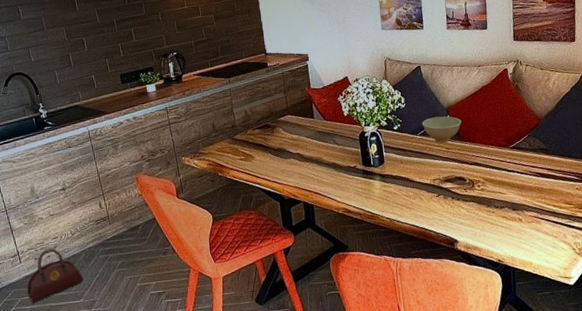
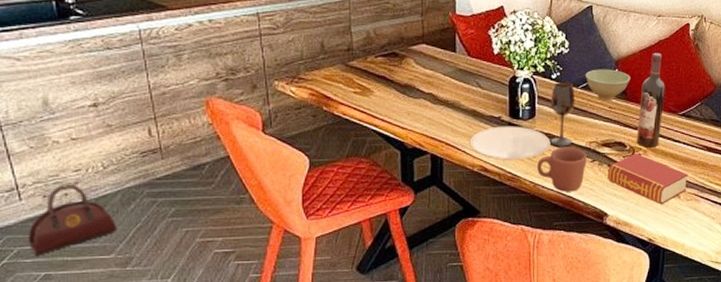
plate: none [333,172,400,202] -> present [470,126,550,161]
mug: none [391,185,433,224] -> present [537,146,587,192]
wine glass: none [395,131,418,186] -> present [550,82,575,146]
book: none [452,185,527,229] -> present [607,154,688,205]
wine bottle: none [472,97,496,179] -> present [636,52,665,147]

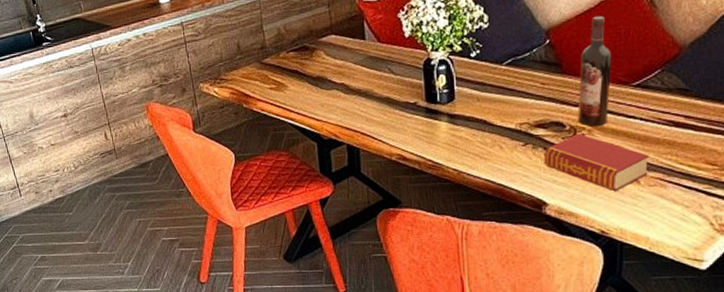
handbag: present [28,184,117,256] -> none [28,182,88,241]
plate: present [470,126,550,161] -> none [385,111,474,148]
mug: present [537,146,587,192] -> none [460,130,518,179]
wine glass: present [550,82,575,146] -> none [471,60,500,130]
bowl: present [585,69,631,101] -> none [509,40,566,77]

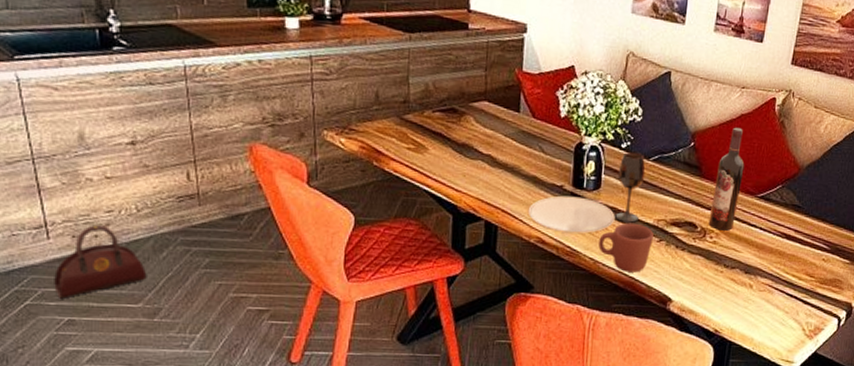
handbag: none [28,182,88,241] -> present [54,225,147,299]
plate: none [385,111,474,148] -> present [528,195,615,234]
mug: none [460,130,518,179] -> present [598,223,654,273]
wine glass: none [471,60,500,130] -> present [615,152,646,223]
book: present [543,134,650,192] -> none [674,236,763,294]

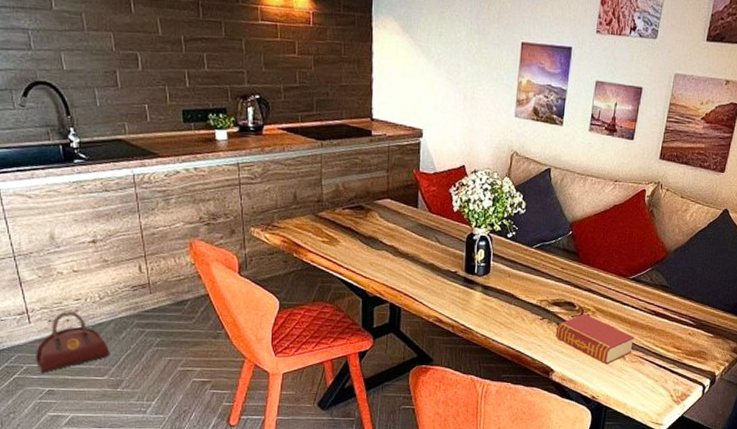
plate: present [528,195,615,234] -> none [427,280,503,314]
mug: present [598,223,654,273] -> none [489,303,537,347]
wine glass: present [615,152,646,223] -> none [503,241,529,303]
book: none [674,236,763,294] -> present [555,314,635,365]
wine bottle: present [708,127,745,231] -> none [585,217,618,309]

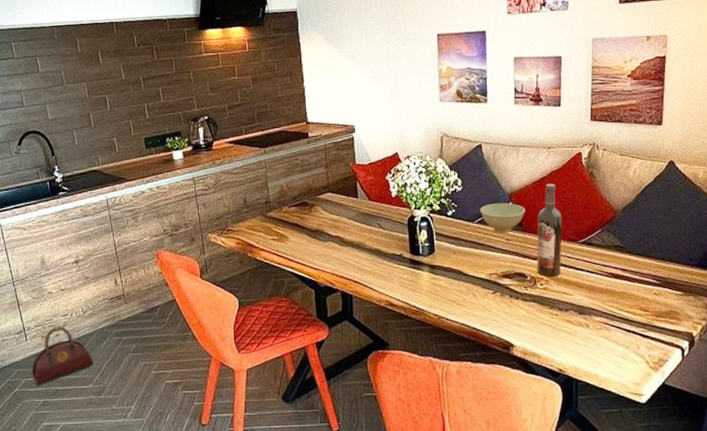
bowl: none [539,230,584,262] -> present [479,203,526,234]
book: present [555,314,635,365] -> none [510,284,596,335]
wine bottle: none [585,217,618,309] -> present [536,183,563,277]

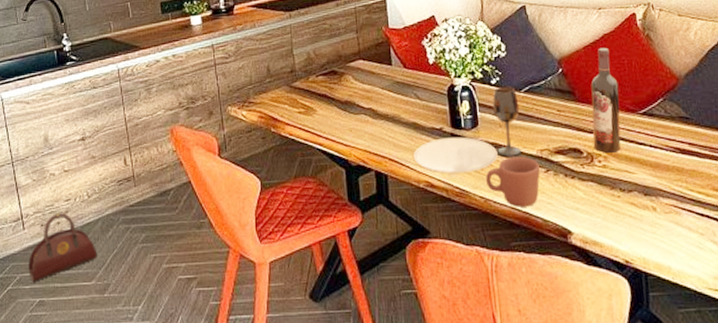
plate: none [375,262,451,295] -> present [413,137,498,175]
mug: none [440,279,488,324] -> present [486,156,540,207]
wine glass: none [448,218,472,280] -> present [492,87,521,157]
bowl: present [479,203,526,234] -> none [526,69,578,104]

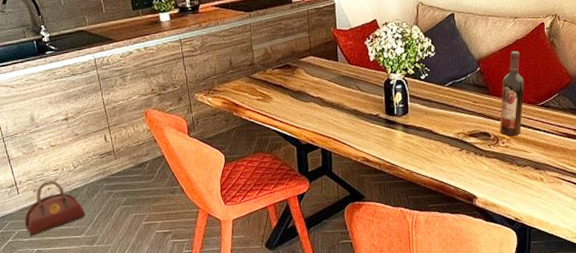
plate: present [413,137,498,175] -> none [353,122,423,152]
mug: present [486,156,540,207] -> none [412,138,455,178]
wine glass: present [492,87,521,157] -> none [421,82,443,138]

